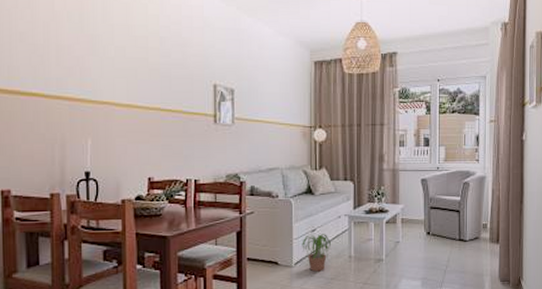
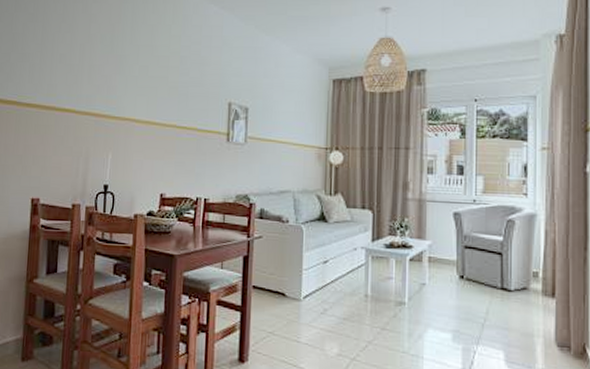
potted plant: present [302,234,331,272] -> none [312,266,344,309]

